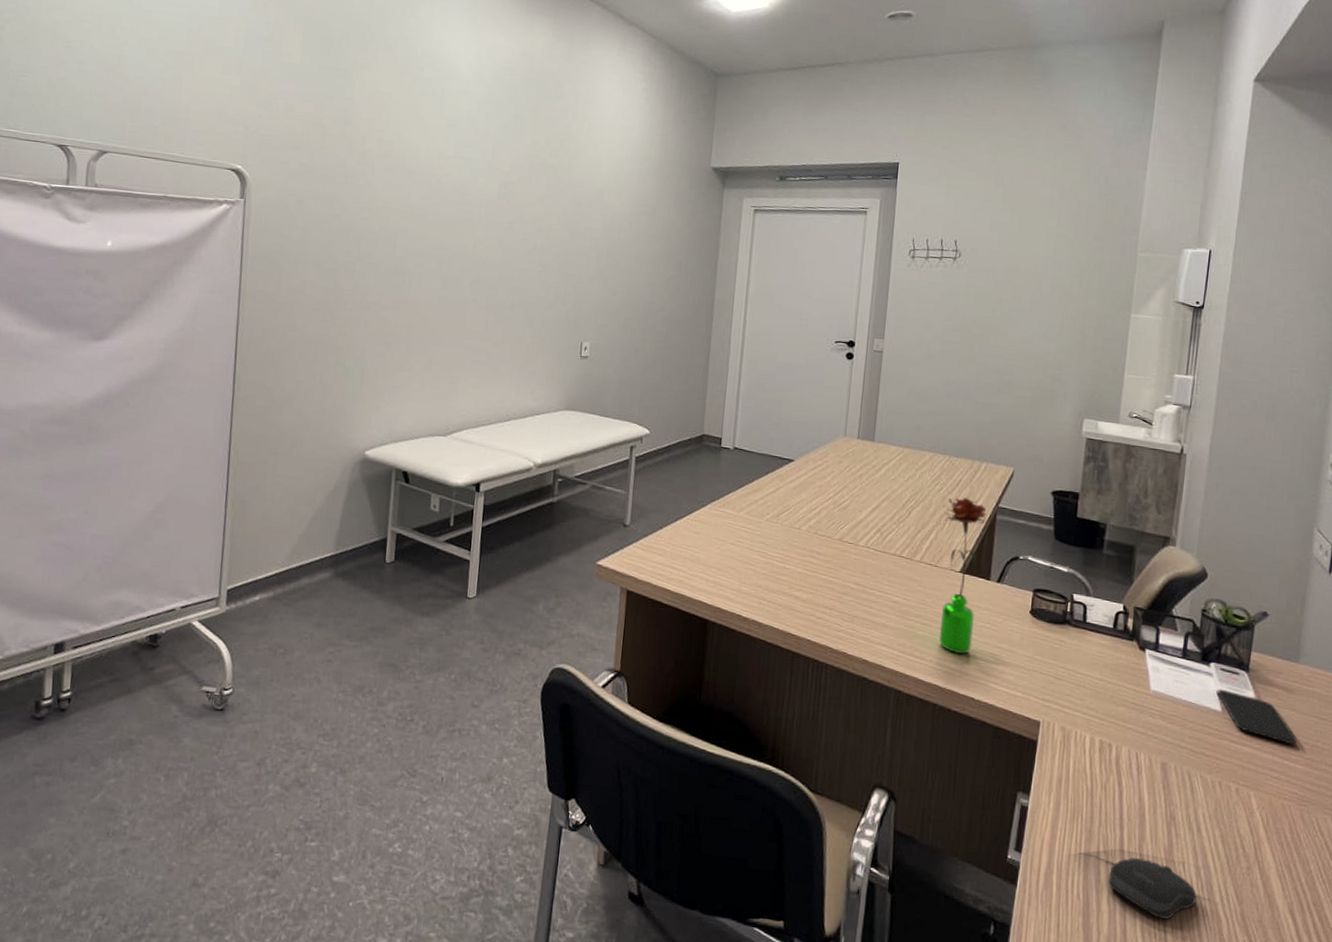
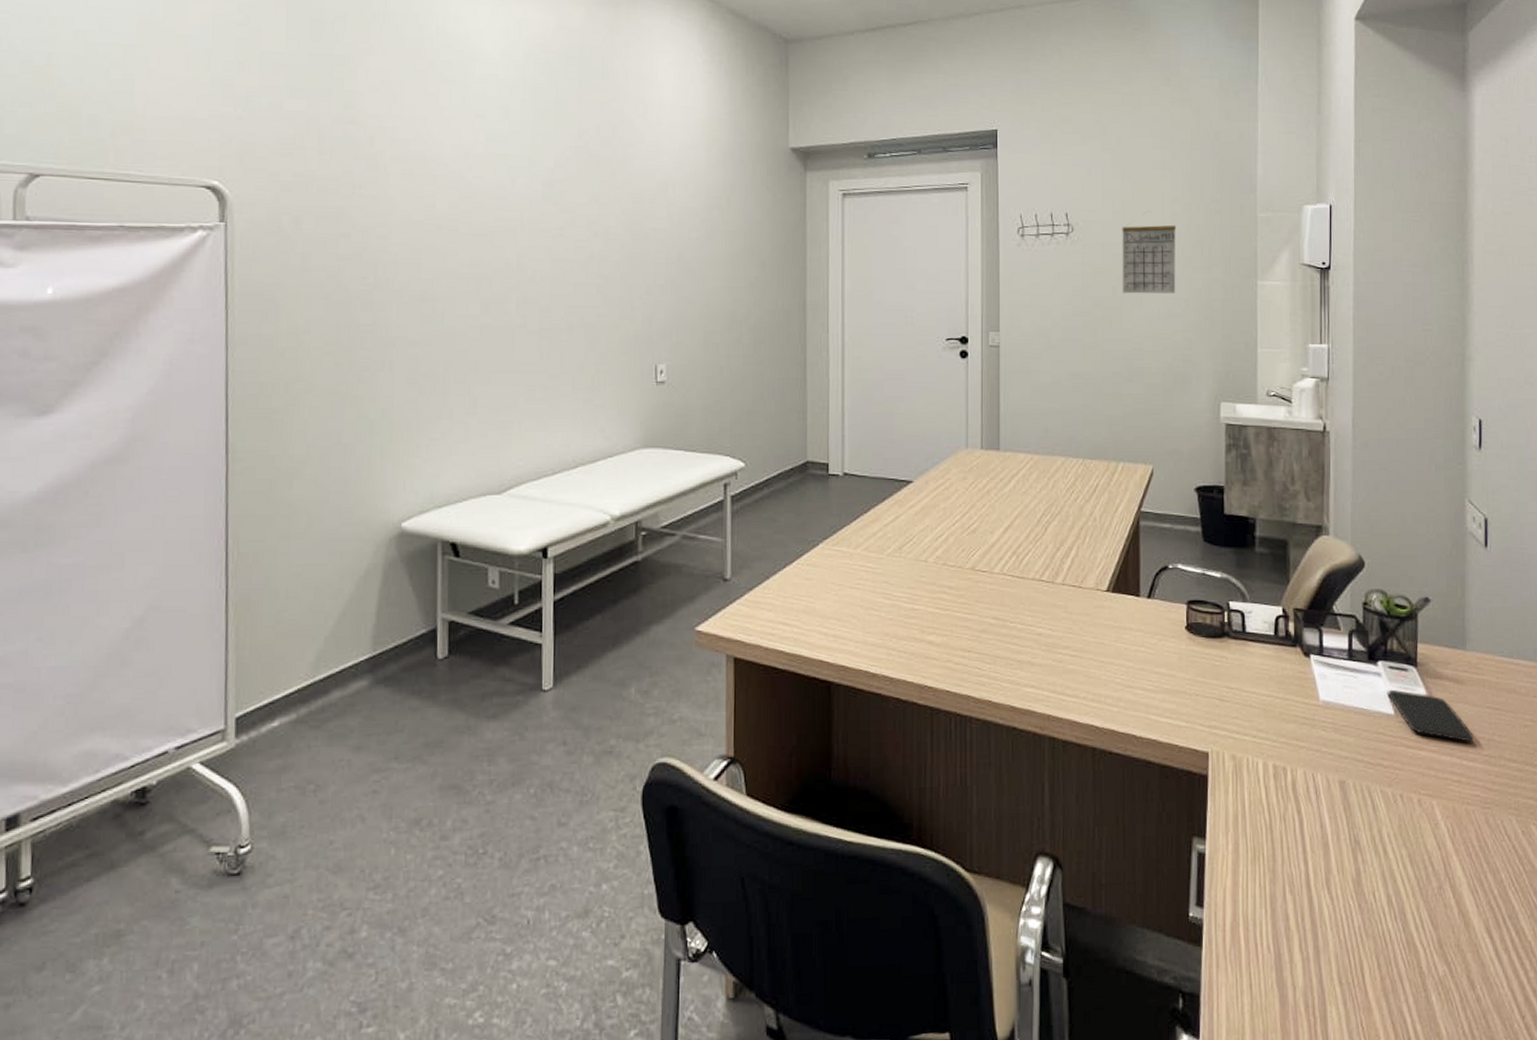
flower: present [939,497,987,655] -> none [1081,505,1130,686]
calendar: none [1001,244,1058,319] -> present [1122,212,1177,294]
computer mouse: present [1108,857,1197,919] -> none [1298,893,1391,960]

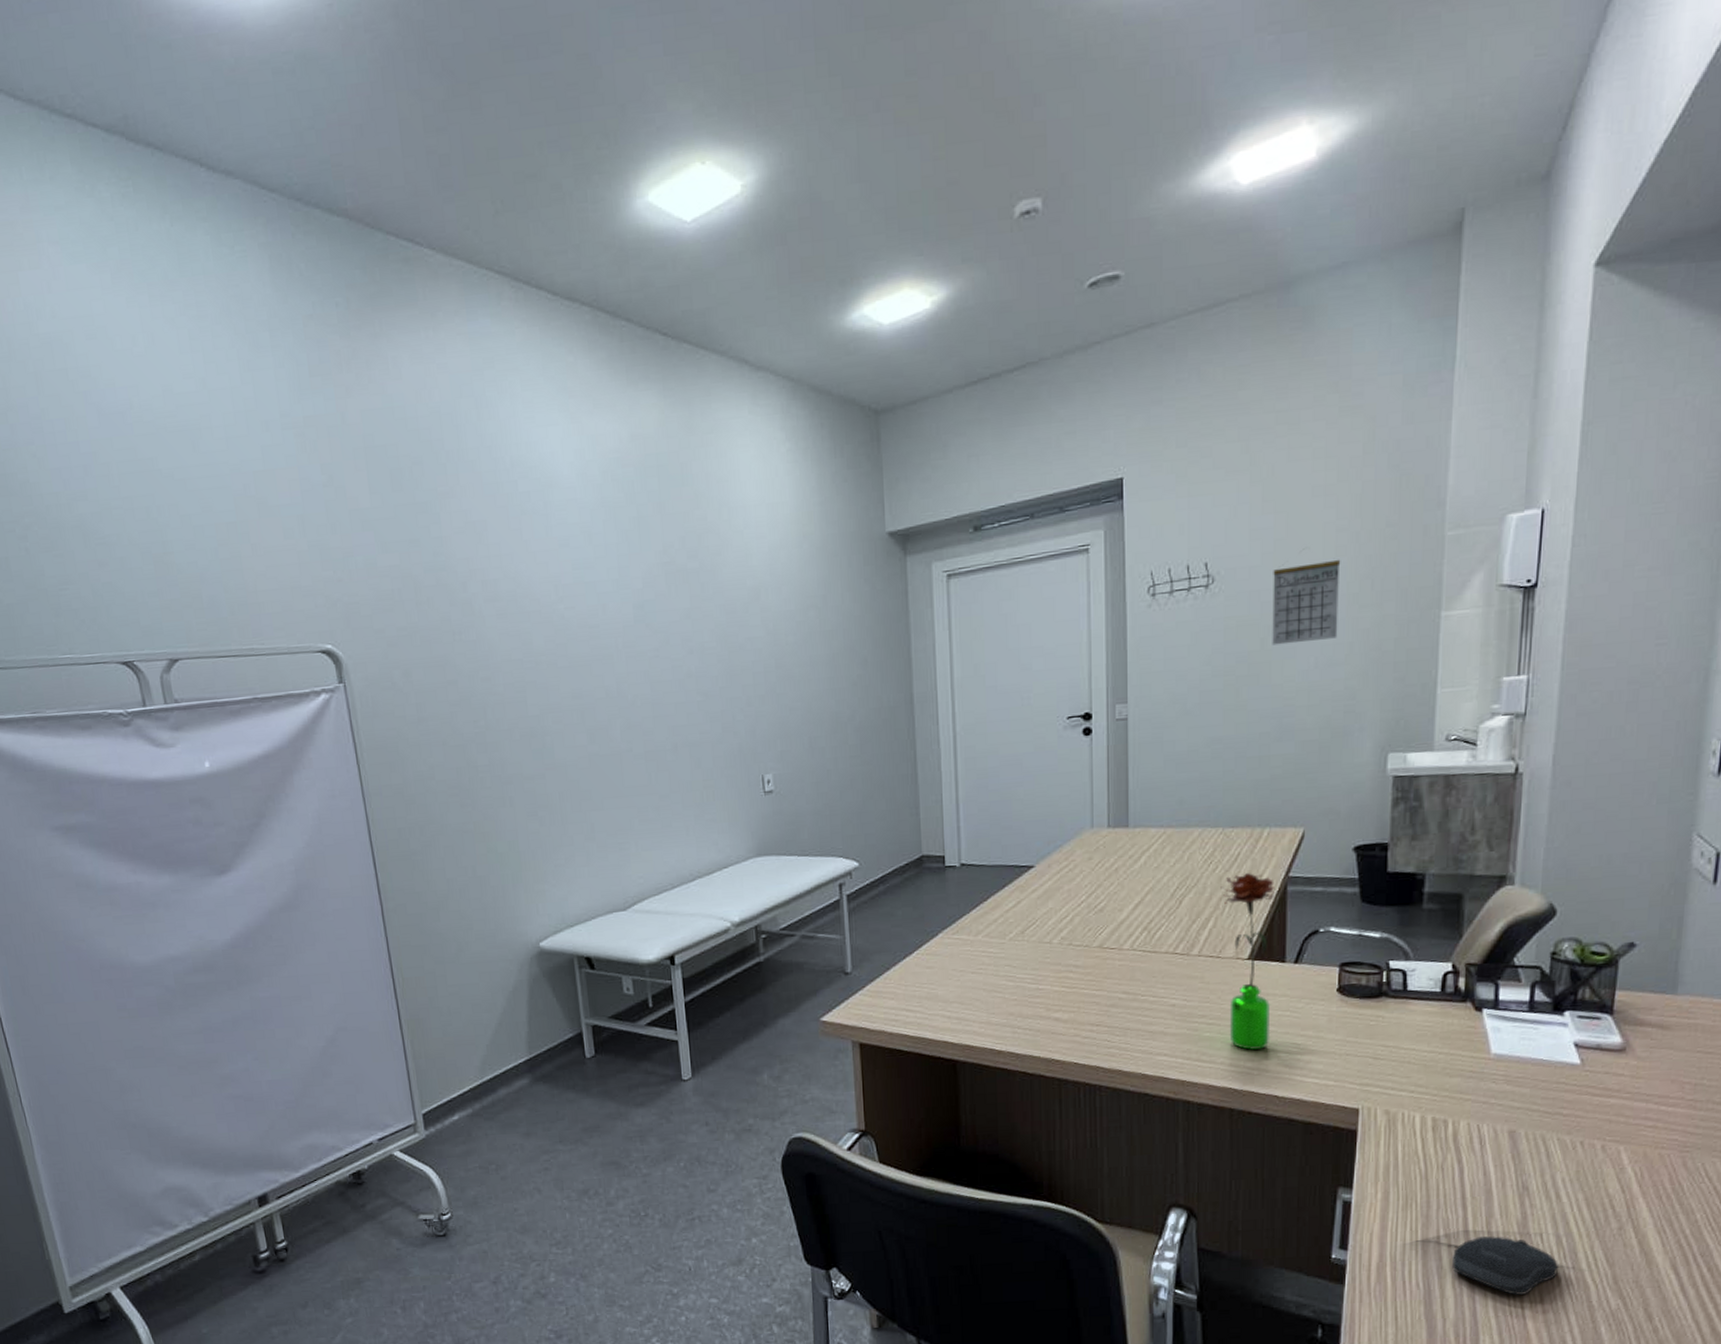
flower: none [1081,505,1130,686] -> present [1220,873,1276,1050]
computer mouse: none [1298,893,1391,960] -> present [1452,1236,1558,1295]
smartphone: present [1388,690,1474,742] -> none [1575,1039,1677,1088]

